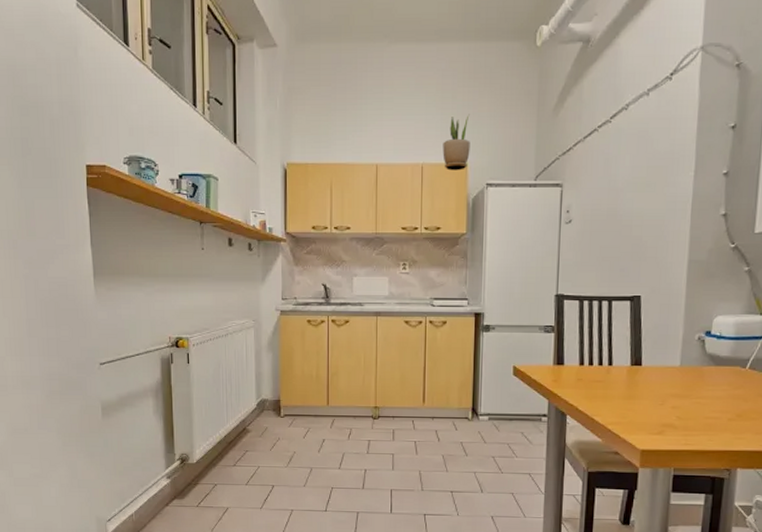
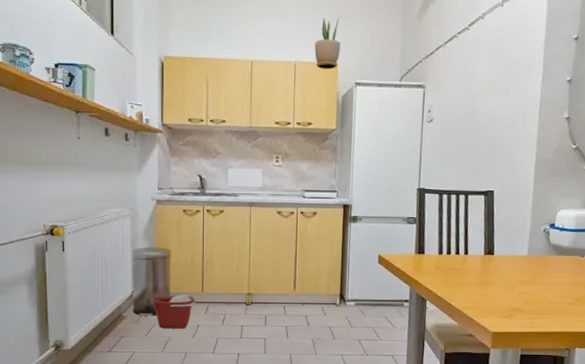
pedal bin: none [256,358,296,430] -> present [131,247,171,316]
bucket: none [276,406,320,443] -> present [151,293,195,329]

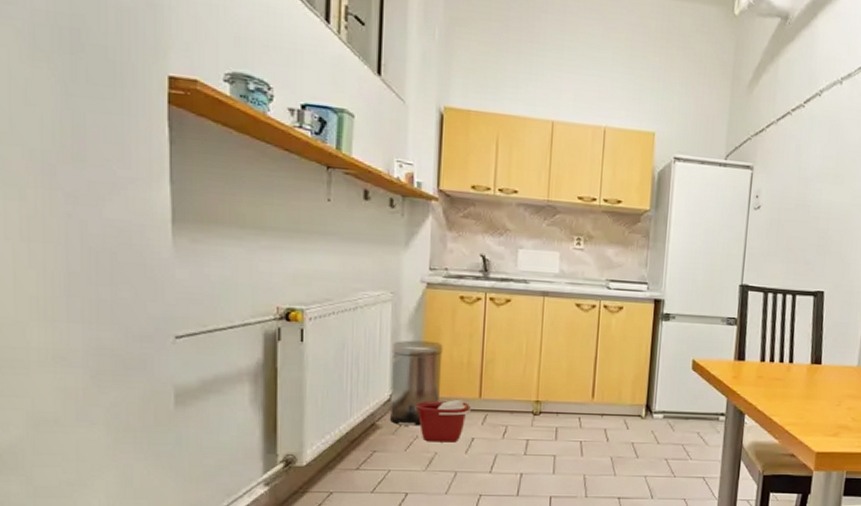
potted plant: present [314,16,341,69] -> none [628,78,660,140]

